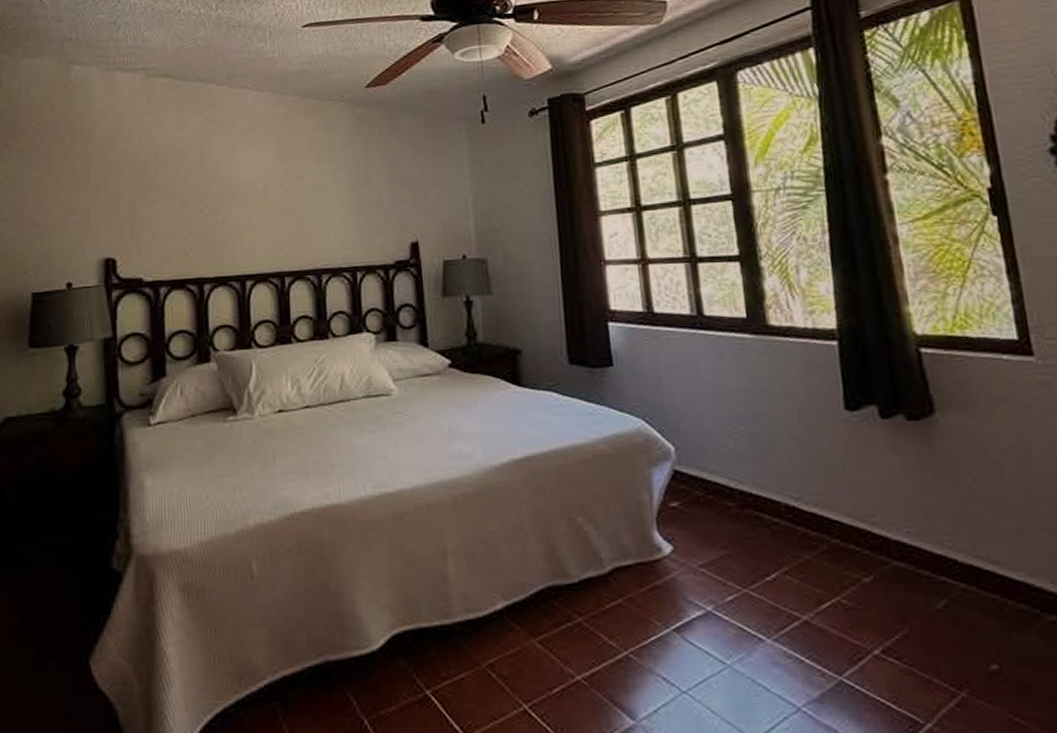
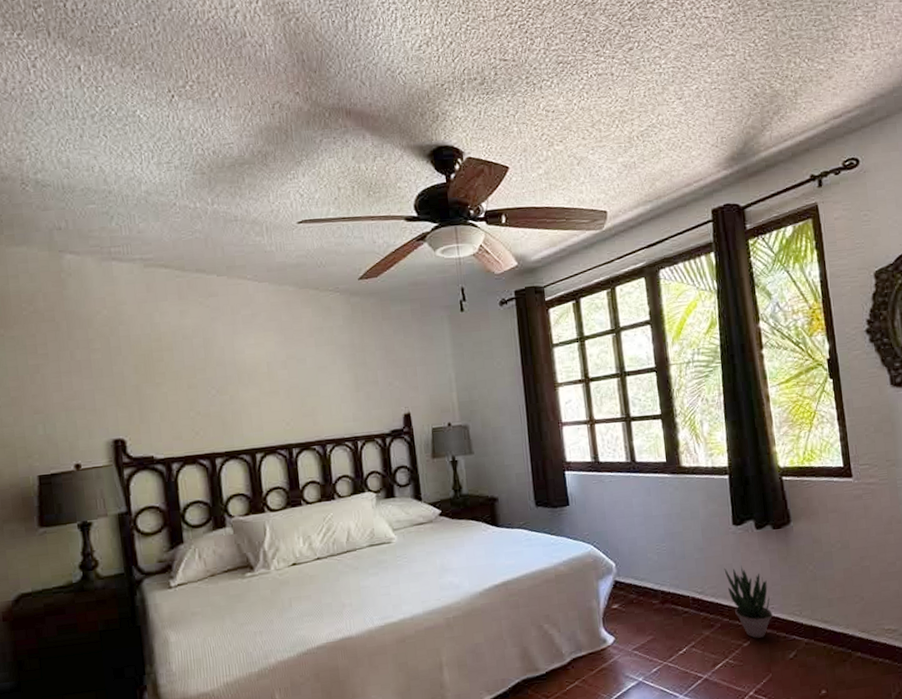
potted plant: none [832,467,908,573] -> present [724,565,773,638]

